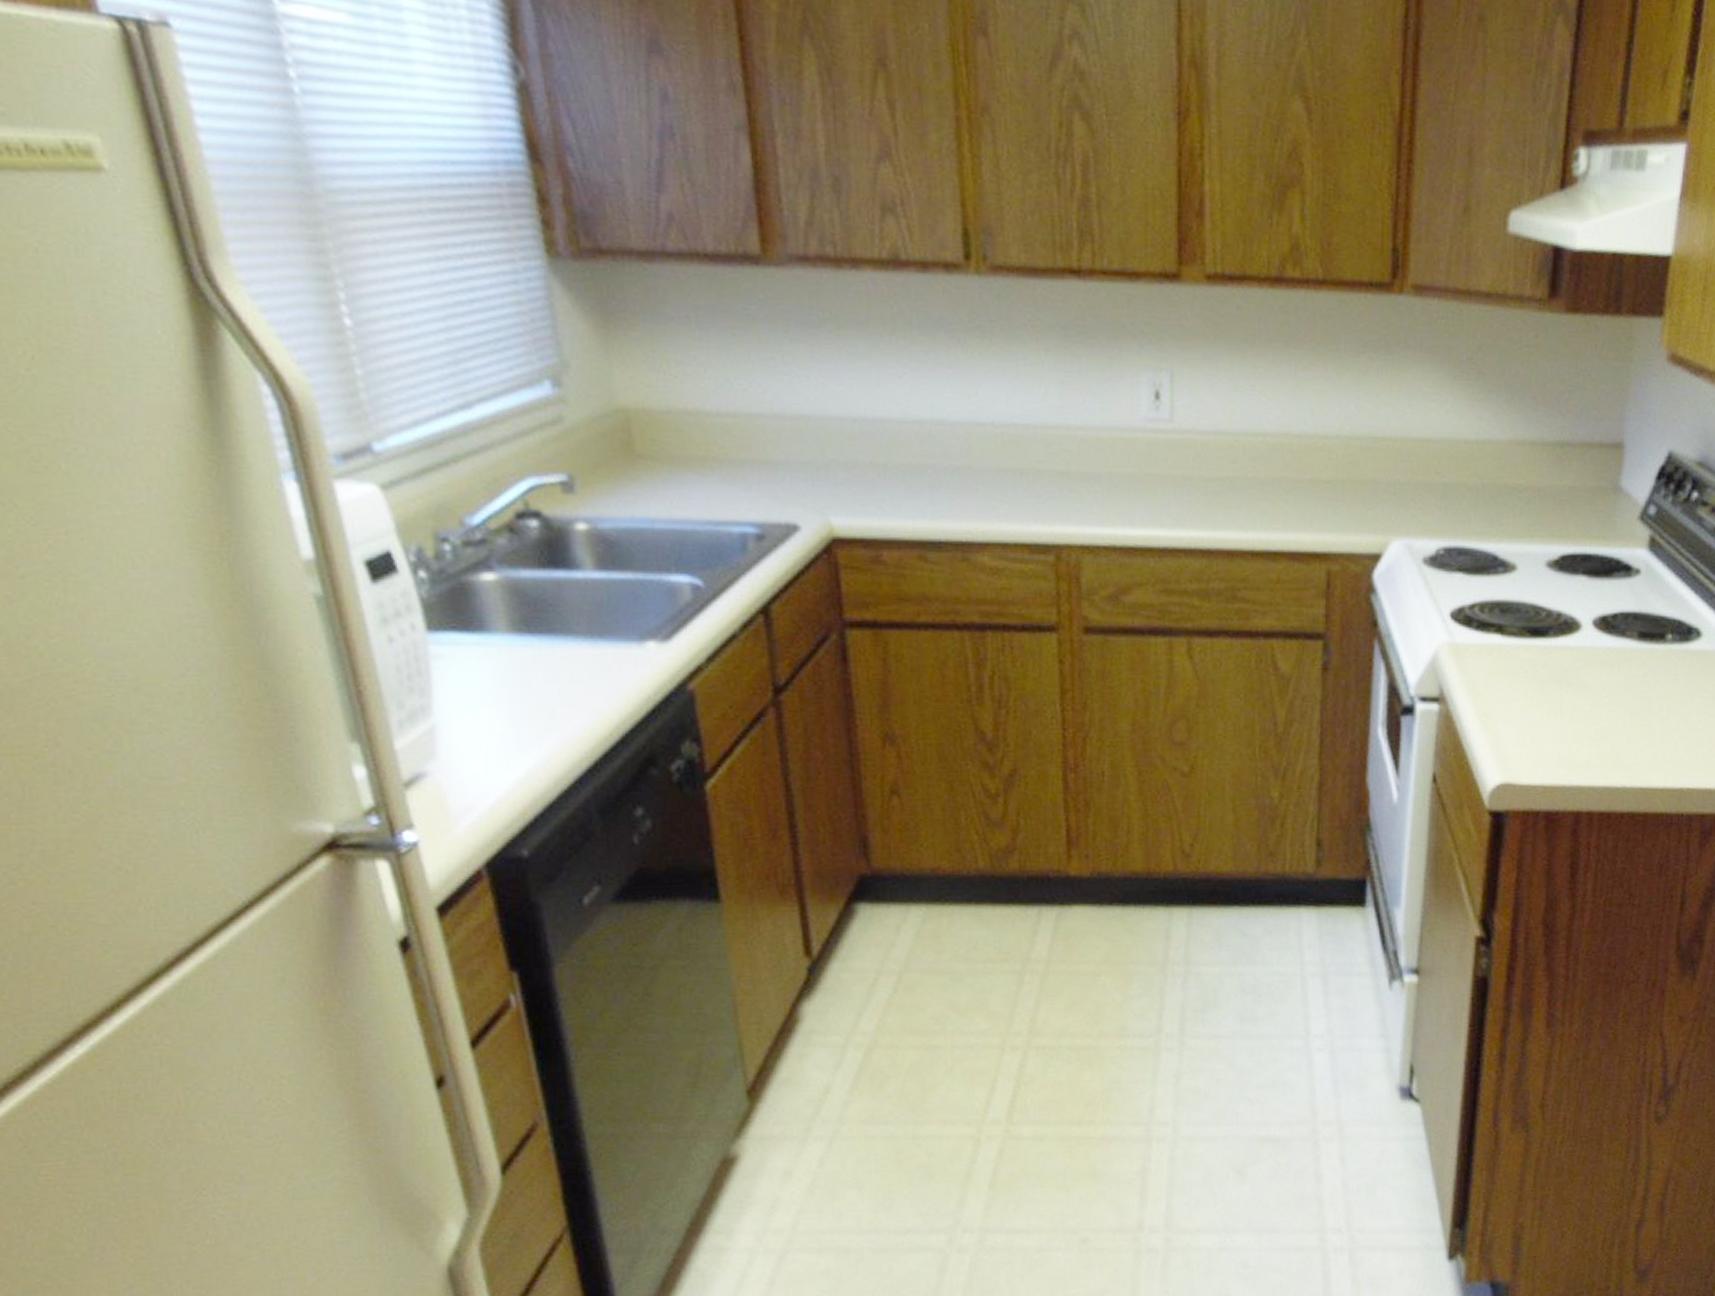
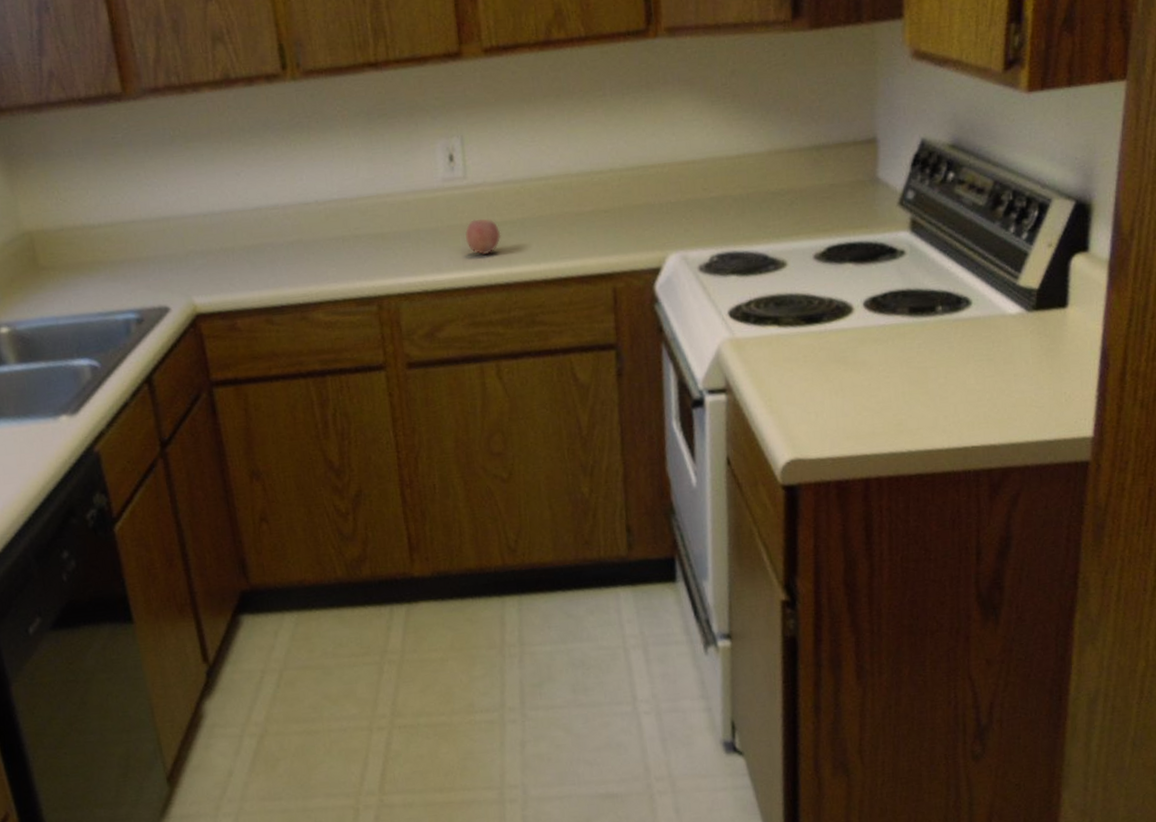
fruit: none [1165,470,1207,513] -> present [465,218,501,255]

